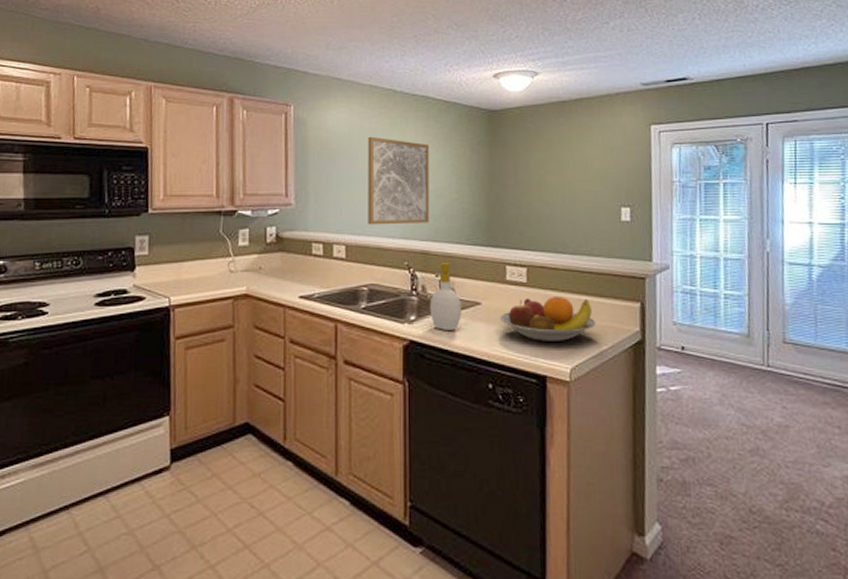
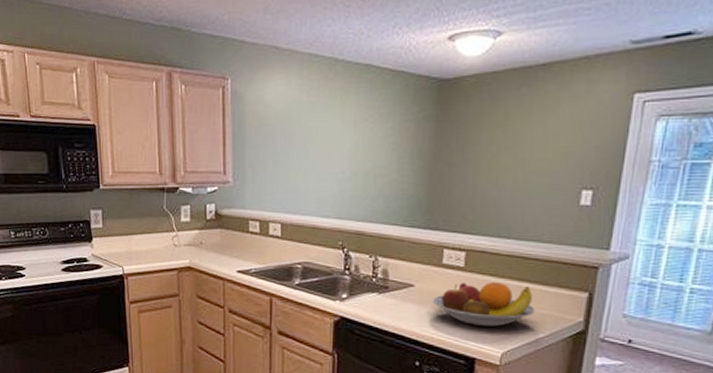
wall art: present [368,136,430,225] -> none [303,111,370,205]
soap bottle: present [429,263,461,332] -> none [361,244,394,311]

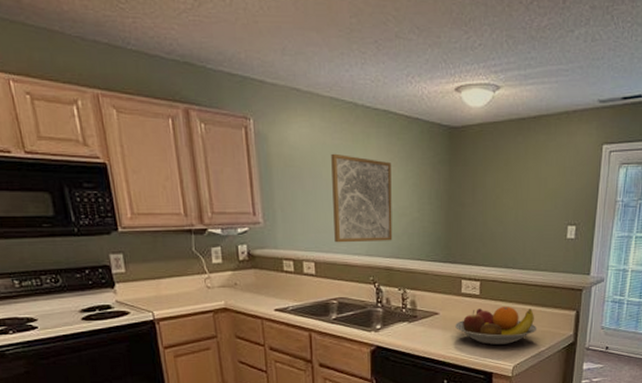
wall art: none [303,111,370,205] -> present [331,153,393,243]

